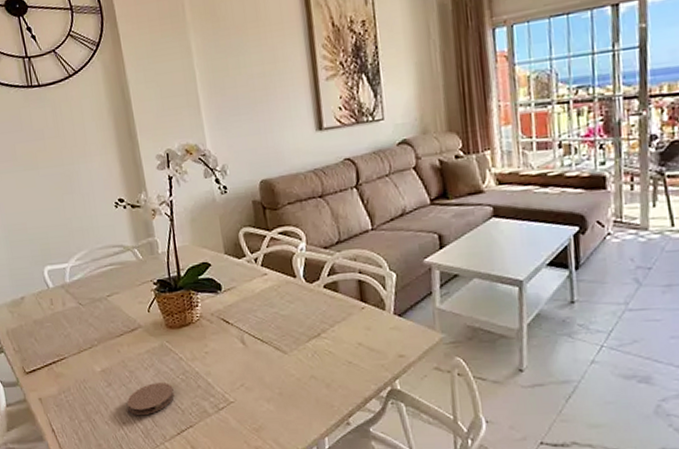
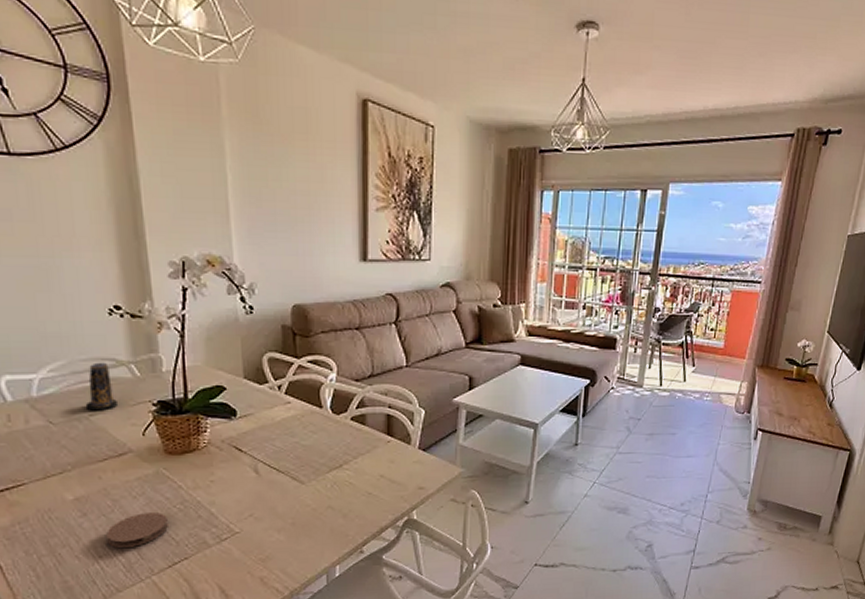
candle: none [103,249,127,292] -> present [85,362,117,411]

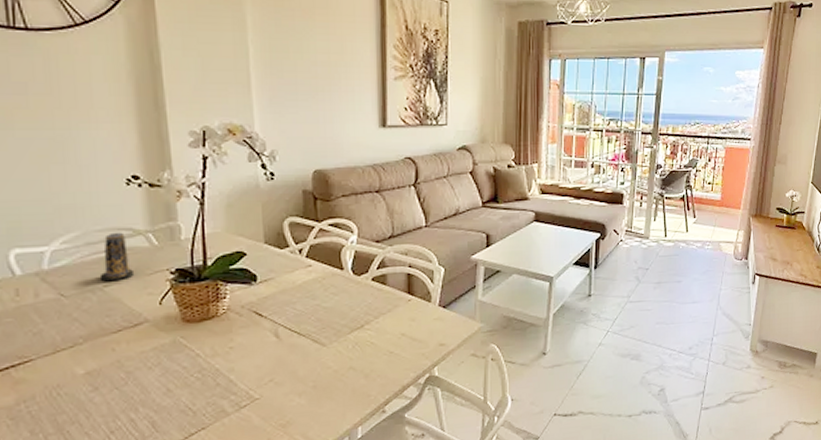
coaster: present [106,512,168,549] -> none [119,382,185,422]

